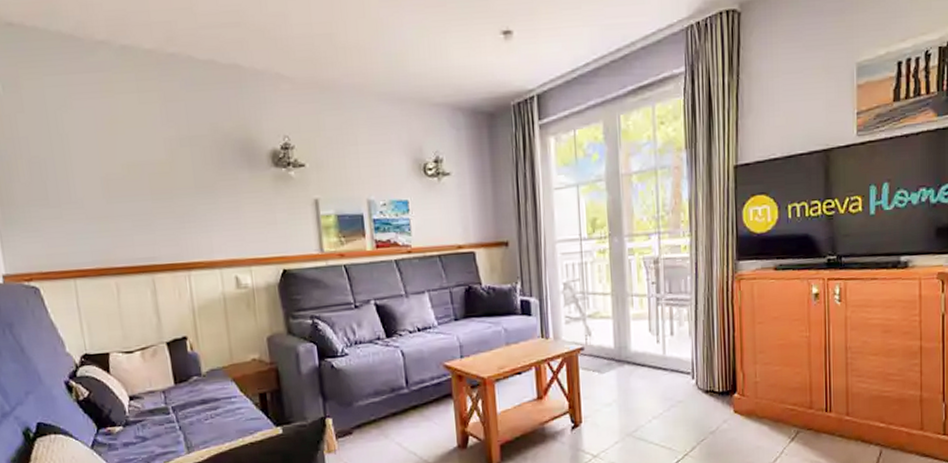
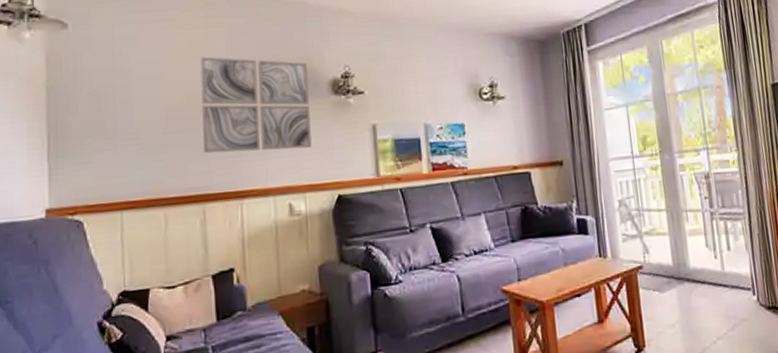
wall art: none [136,123,255,225] -> present [200,56,312,154]

